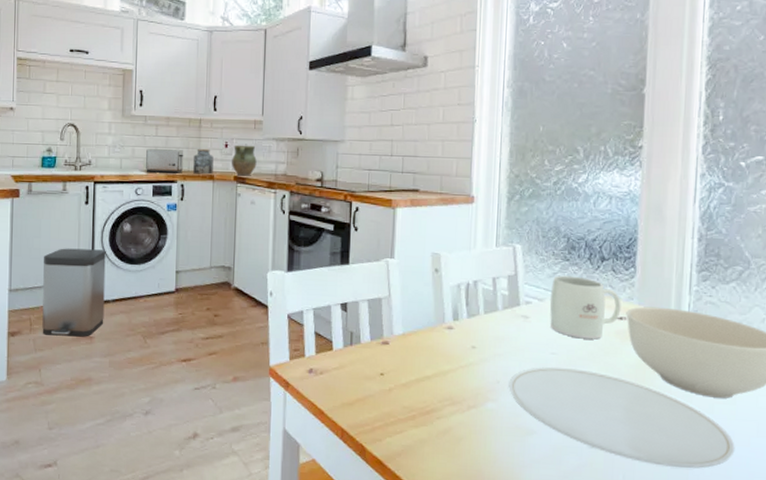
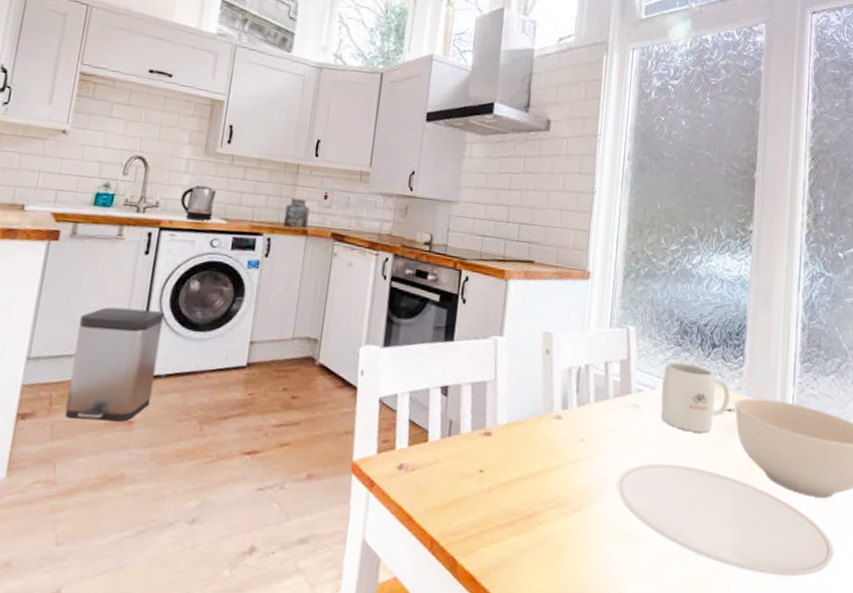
kettle: none [107,144,136,174] -> present [180,185,217,221]
toaster: present [146,149,184,173] -> none [226,193,275,225]
ceramic jug: present [232,145,257,176] -> none [330,197,360,234]

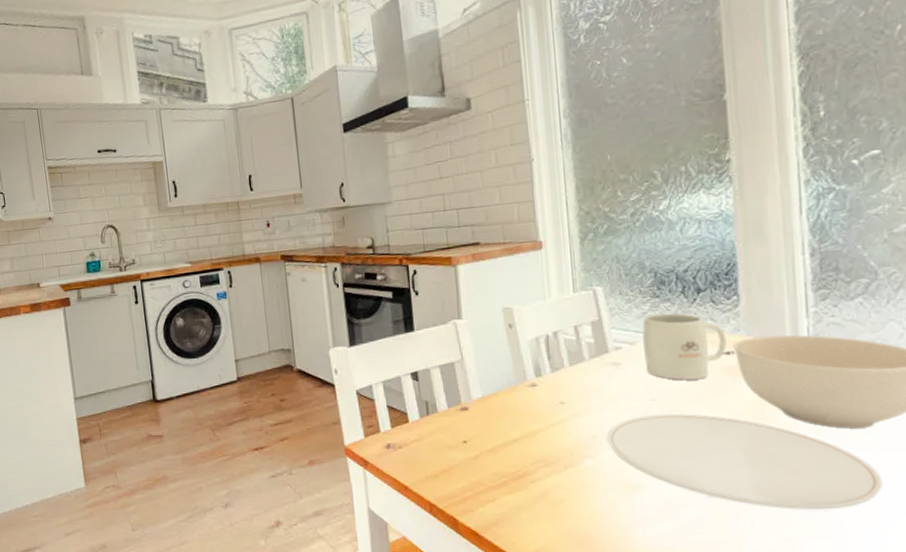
pedal bin: present [65,307,164,422] -> none [103,347,171,439]
kettle: present [180,185,217,221] -> none [150,238,179,269]
jar: present [284,197,310,229] -> none [236,230,259,259]

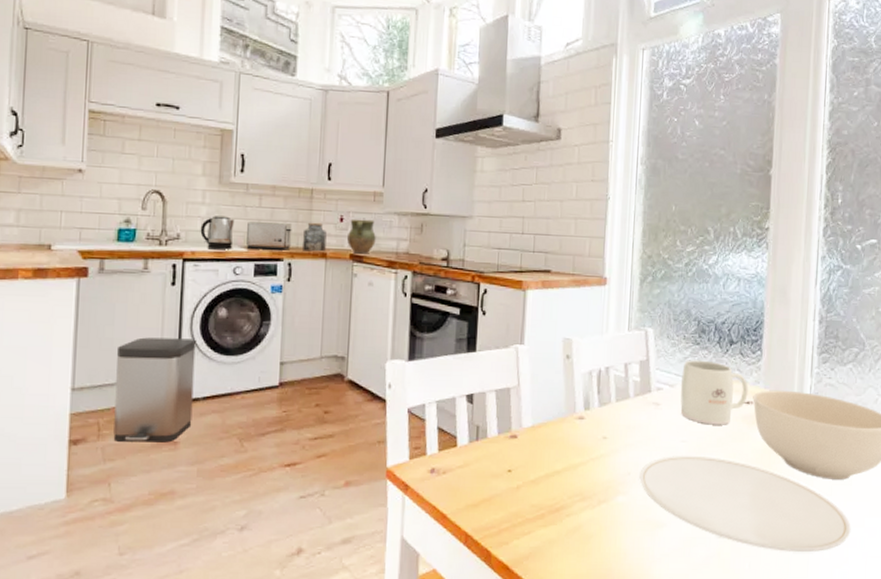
pedal bin: none [103,347,171,439] -> present [113,337,196,443]
kettle: none [150,238,179,269] -> present [200,216,235,250]
toaster: none [188,236,228,264] -> present [246,222,293,250]
jar: none [236,230,259,259] -> present [303,222,327,252]
ceramic jug: none [276,220,302,254] -> present [347,219,376,254]

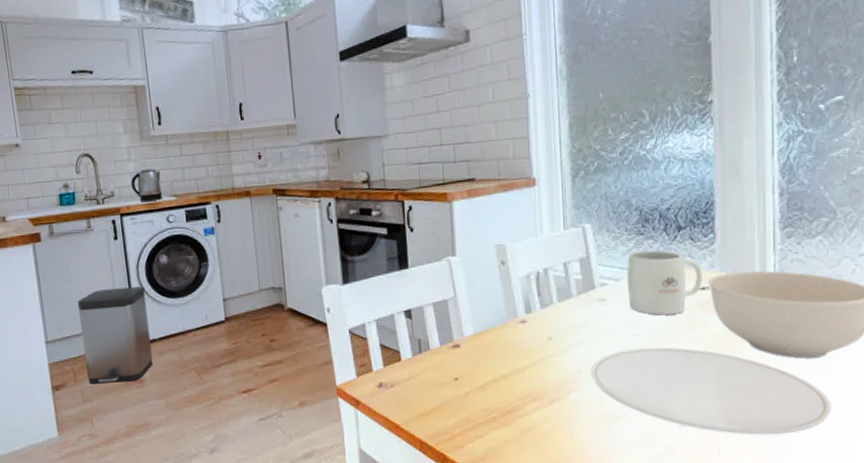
toaster: present [246,222,293,250] -> none [172,168,216,197]
jar: present [303,222,327,252] -> none [225,162,249,192]
ceramic jug: present [347,219,376,254] -> none [267,152,296,188]

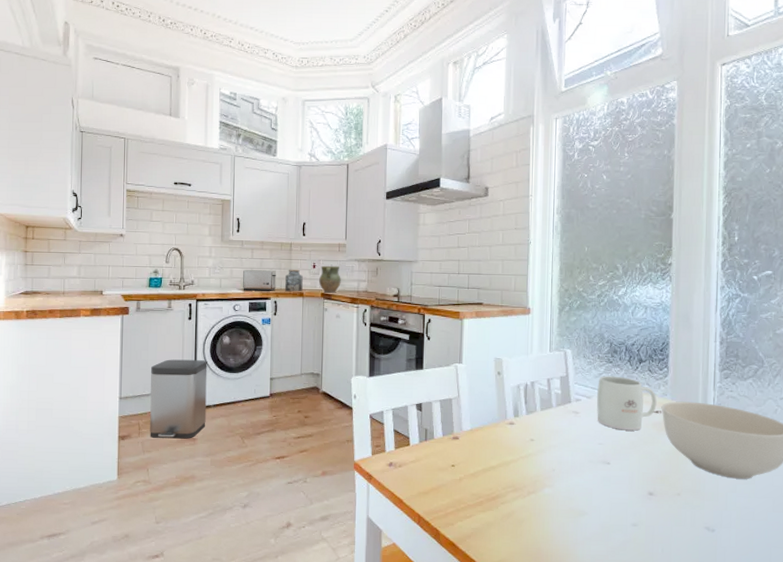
kettle: present [131,169,163,202] -> none [208,266,234,292]
toaster: none [172,168,216,197] -> present [243,270,277,291]
jar: none [225,162,249,192] -> present [285,269,303,292]
ceramic jug: none [267,152,296,188] -> present [319,265,341,293]
plate: present [591,347,832,435] -> none [563,455,755,541]

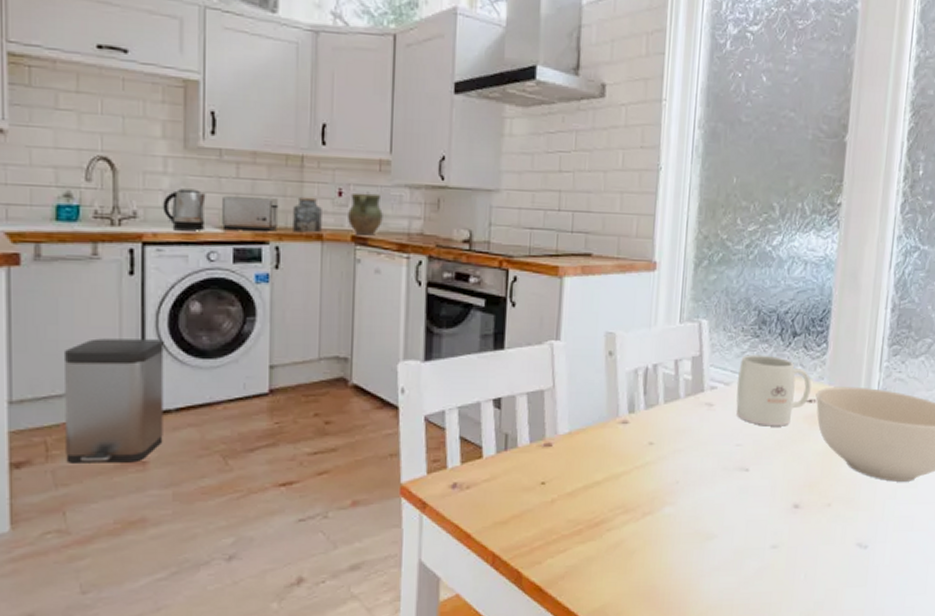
kettle: none [208,266,234,292] -> present [163,188,206,232]

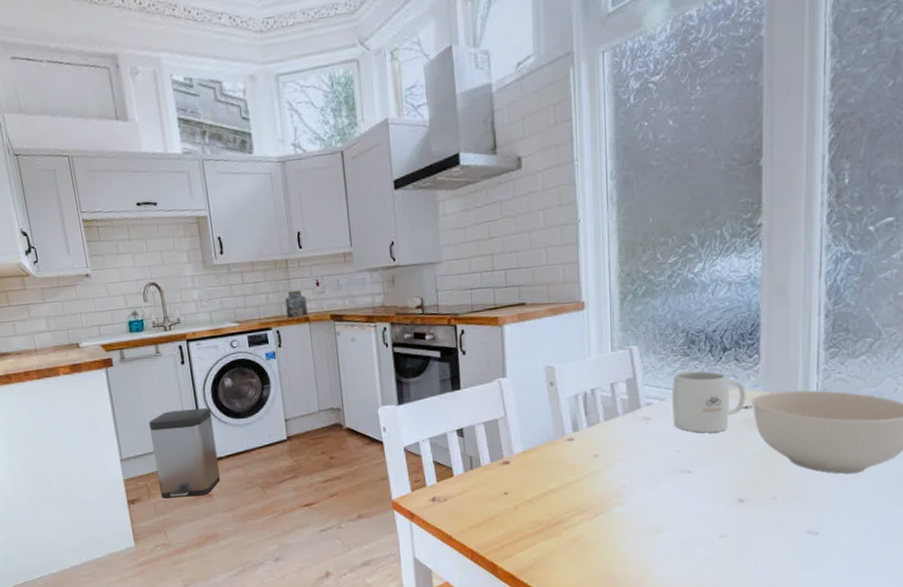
kettle: present [163,188,206,232] -> none [195,296,227,329]
toaster: present [222,196,279,231] -> none [235,295,277,323]
ceramic jug: present [348,192,383,236] -> none [325,279,352,314]

